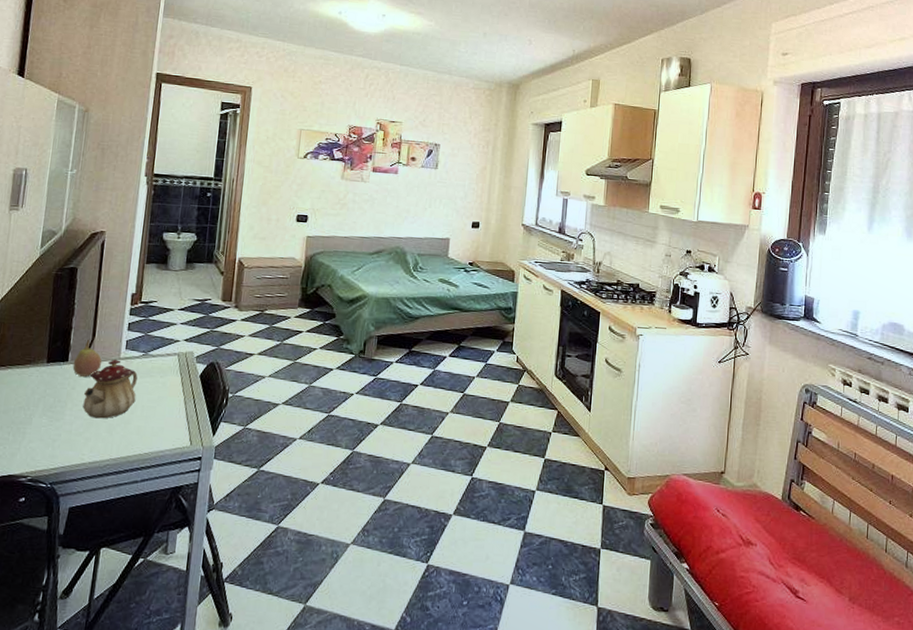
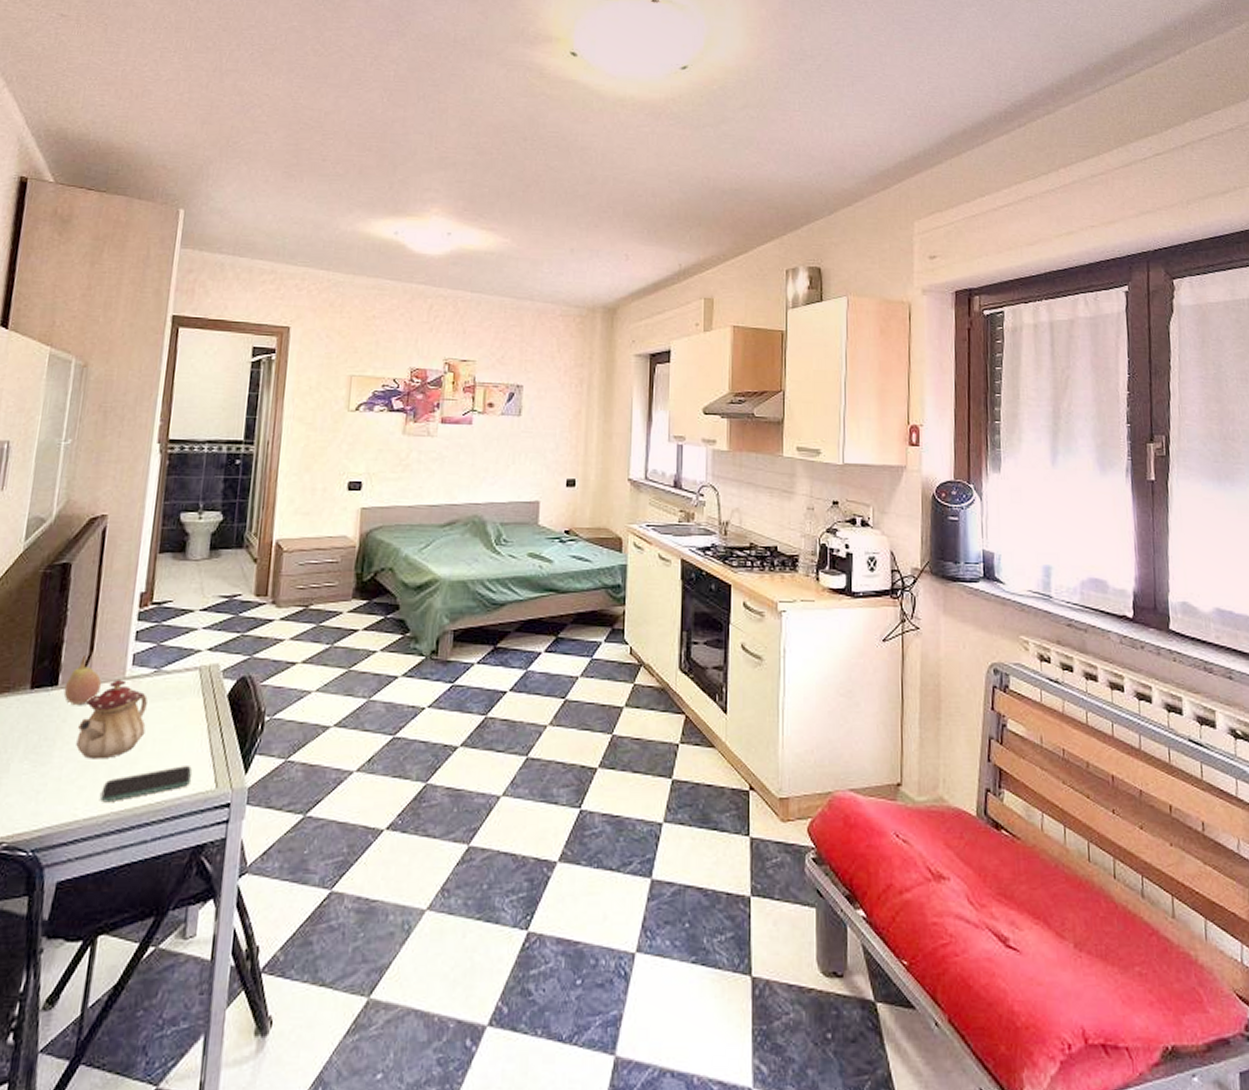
smartphone: none [102,427,172,452] -> present [100,766,191,803]

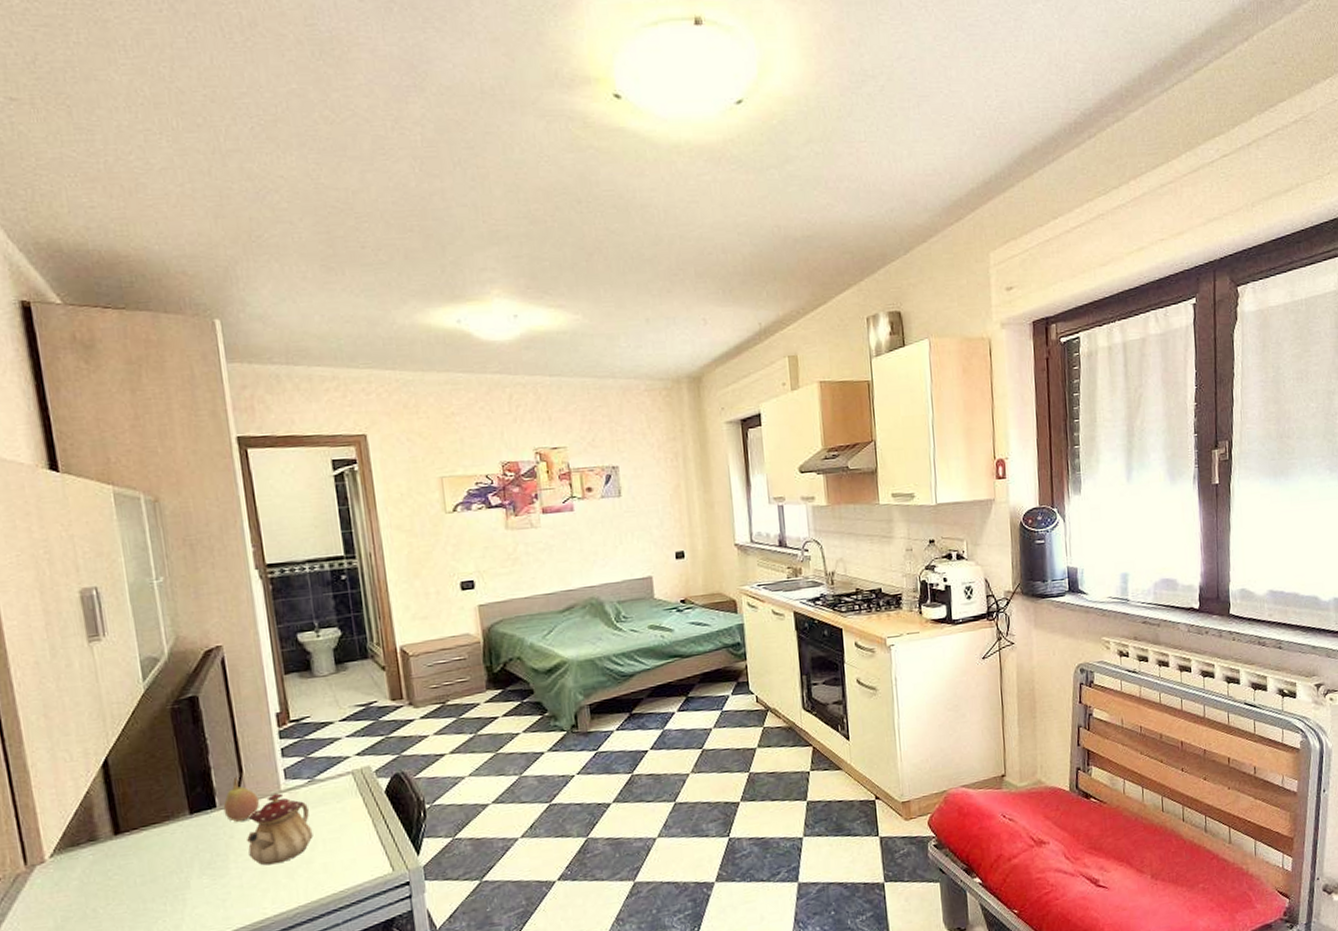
smartphone: present [100,766,191,803] -> none [285,857,367,900]

